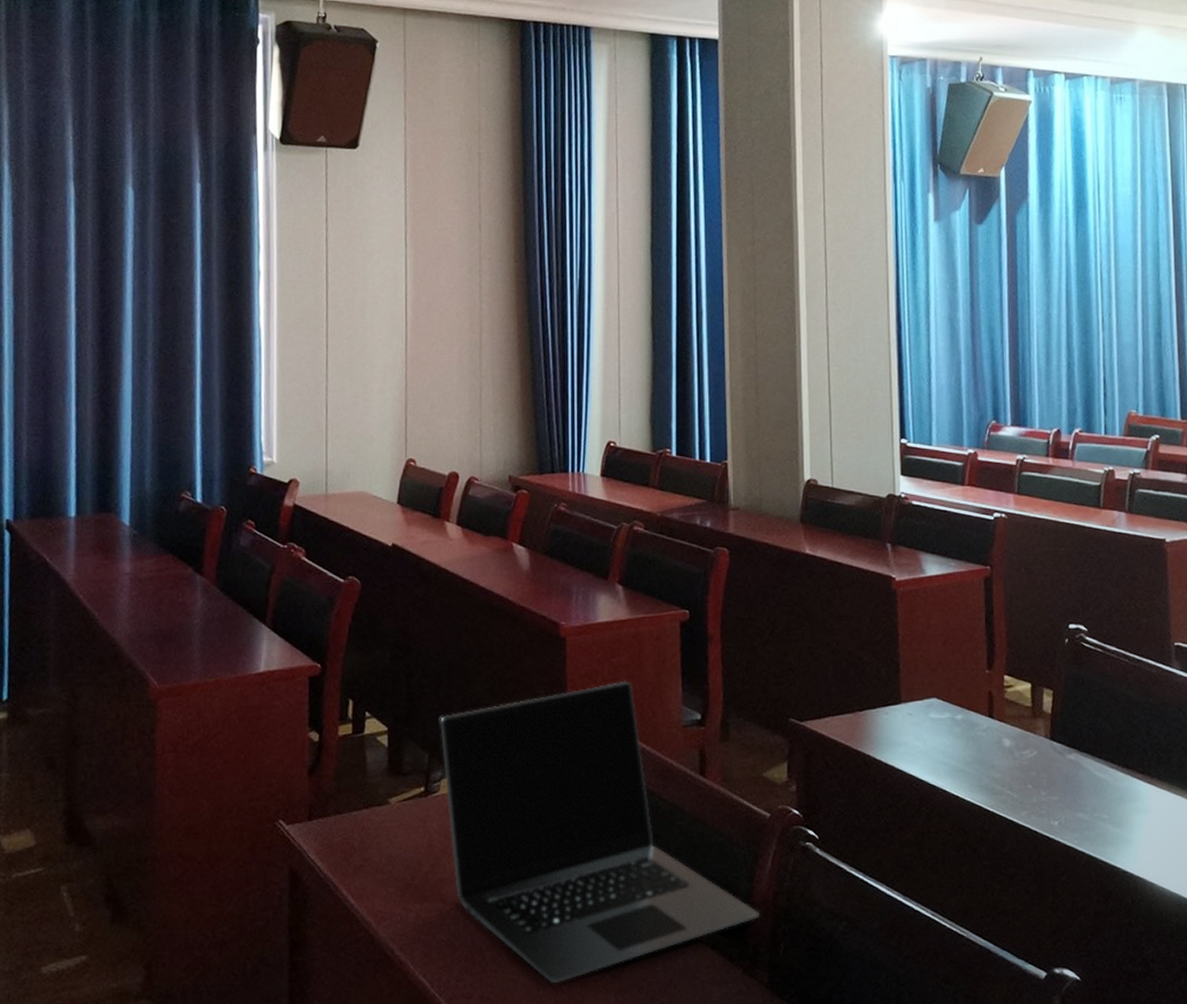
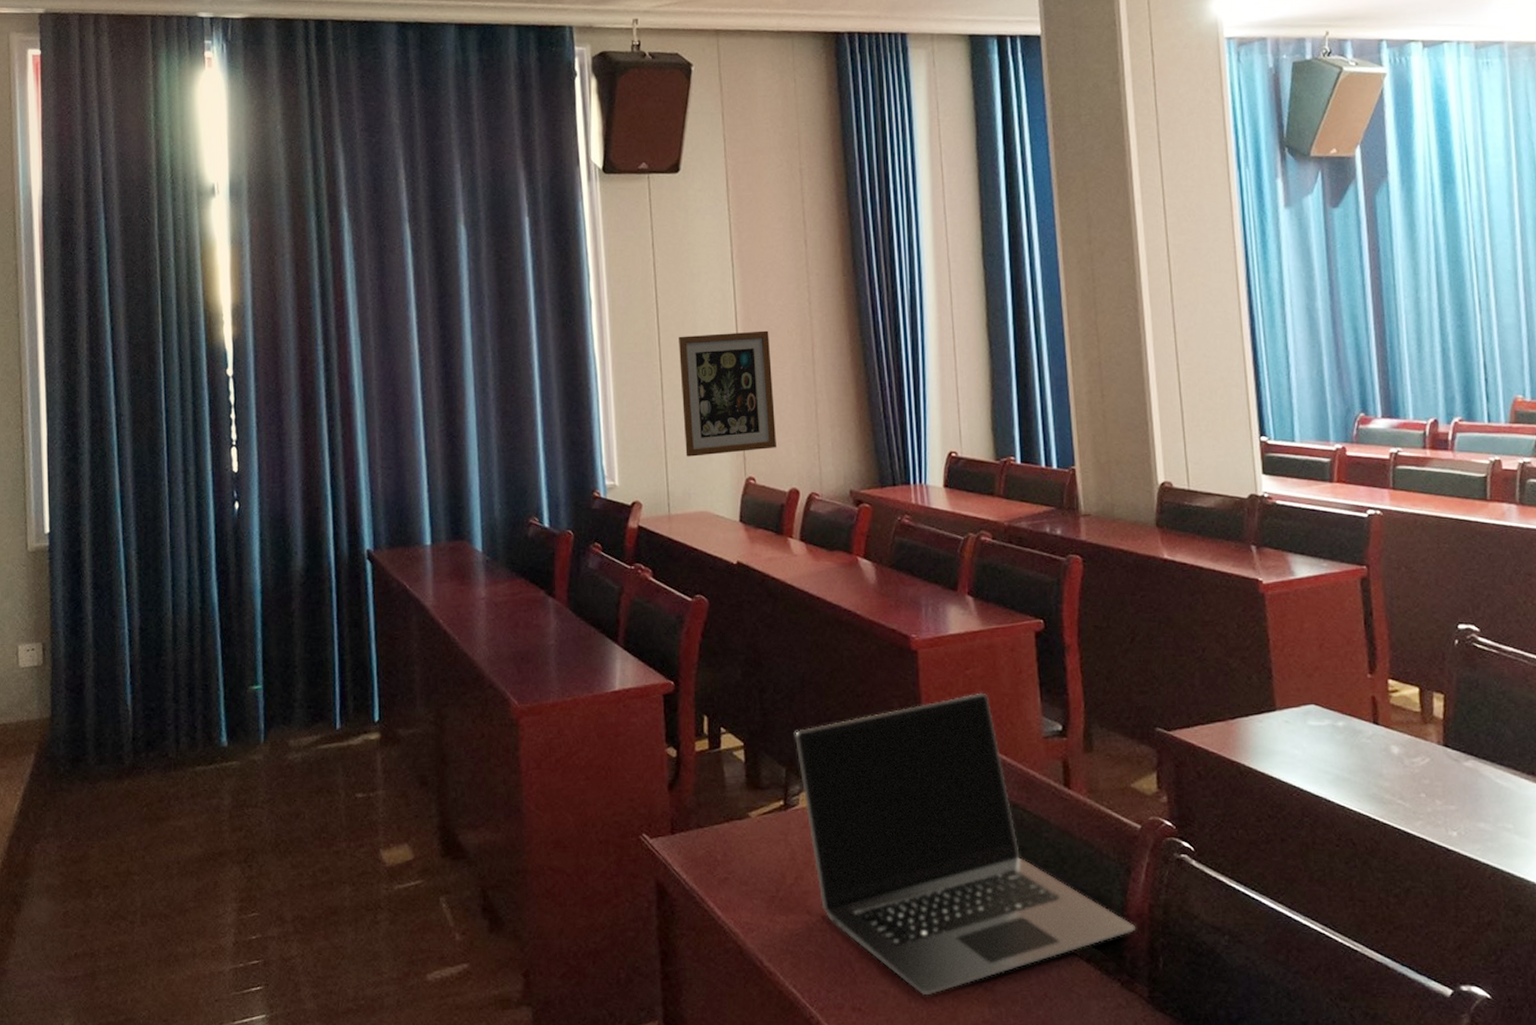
wall art: none [346,312,439,436] -> present [679,330,776,457]

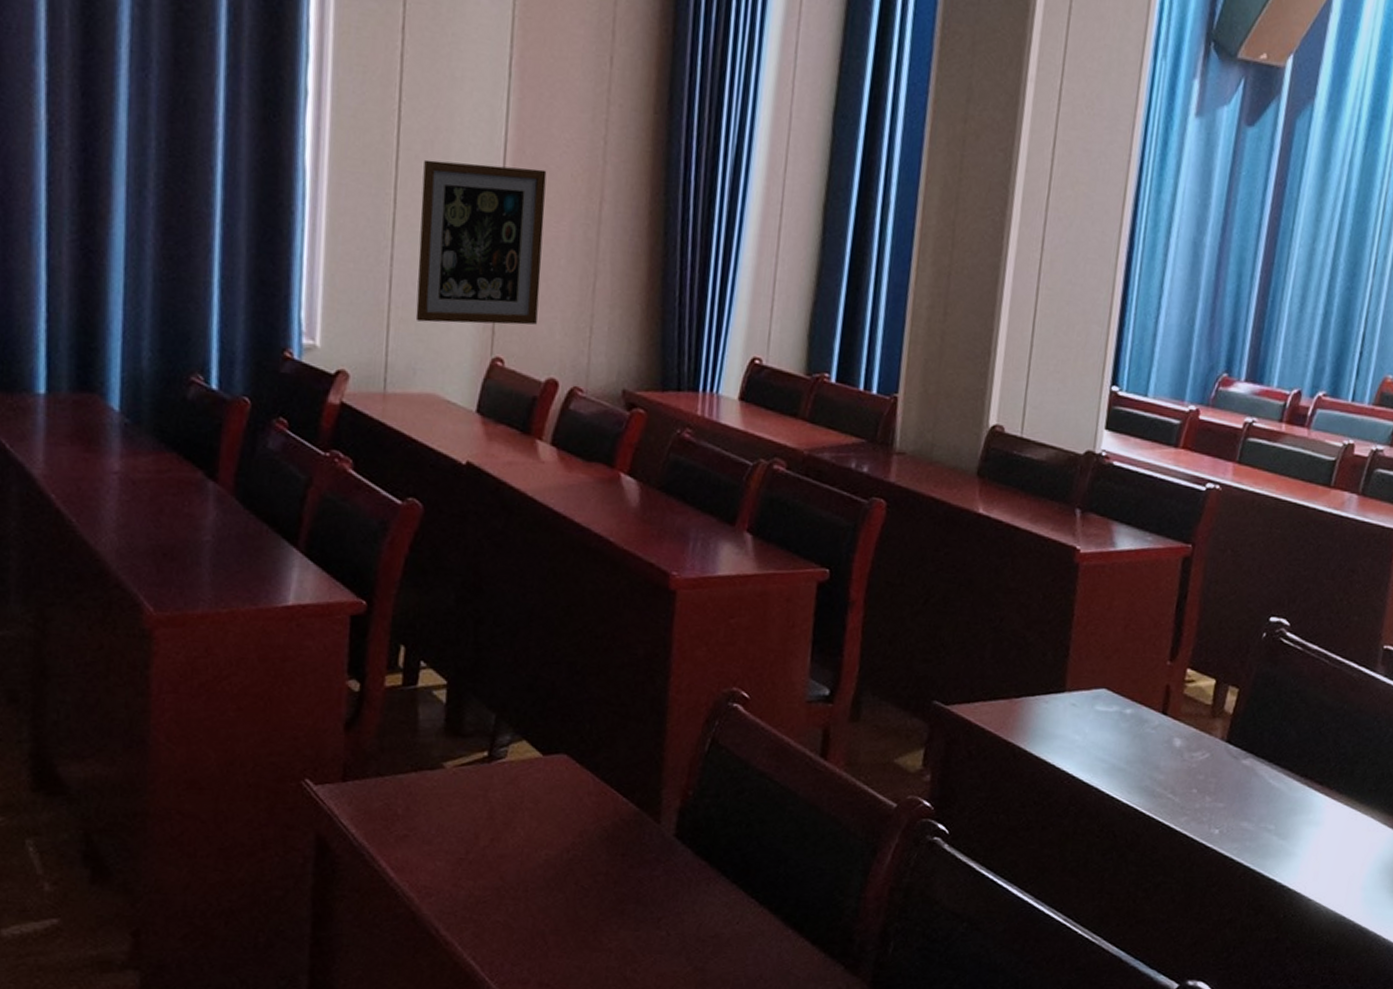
laptop: present [794,694,1135,996] -> none [511,646,871,973]

